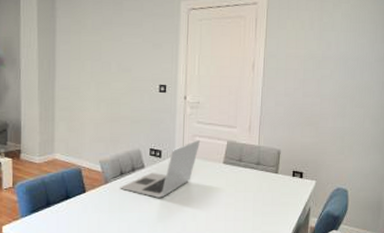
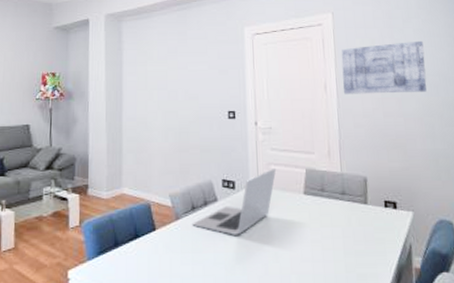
wall art: none [269,25,349,75] -> present [341,40,427,94]

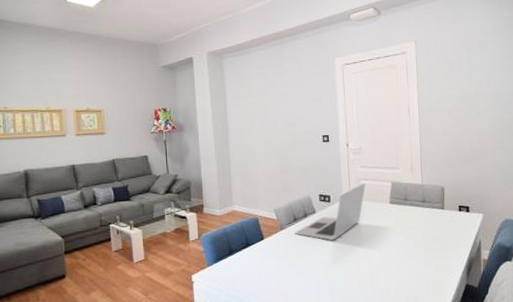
wall art: present [341,40,427,94] -> none [423,63,499,116]

